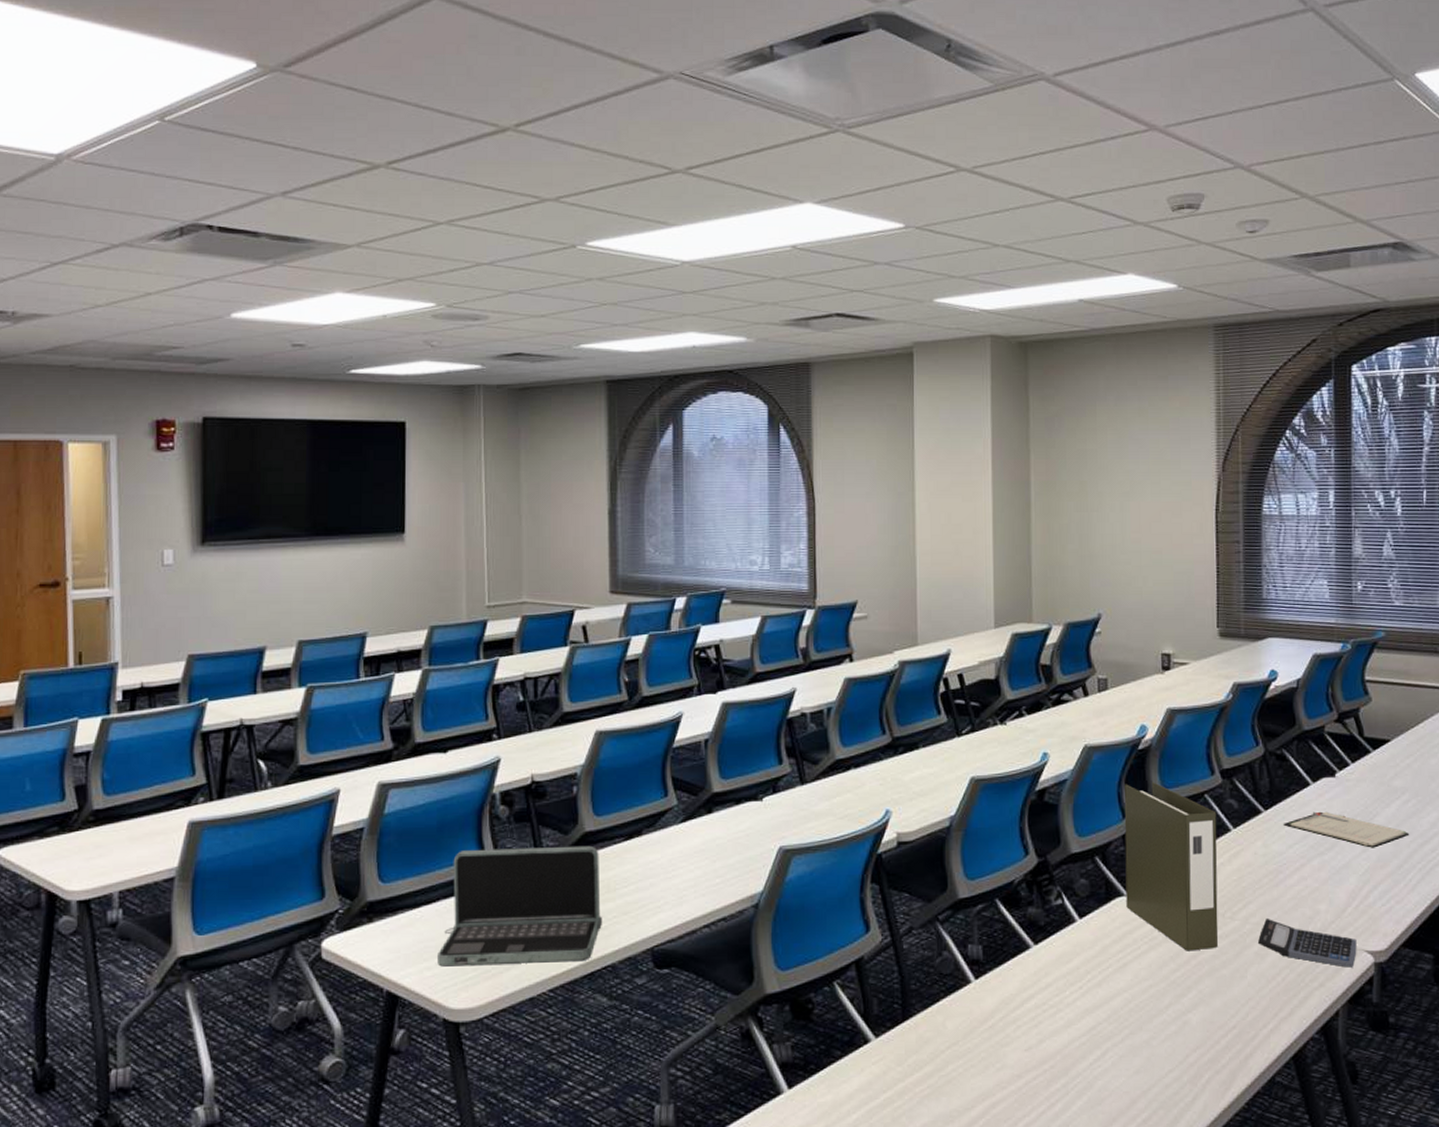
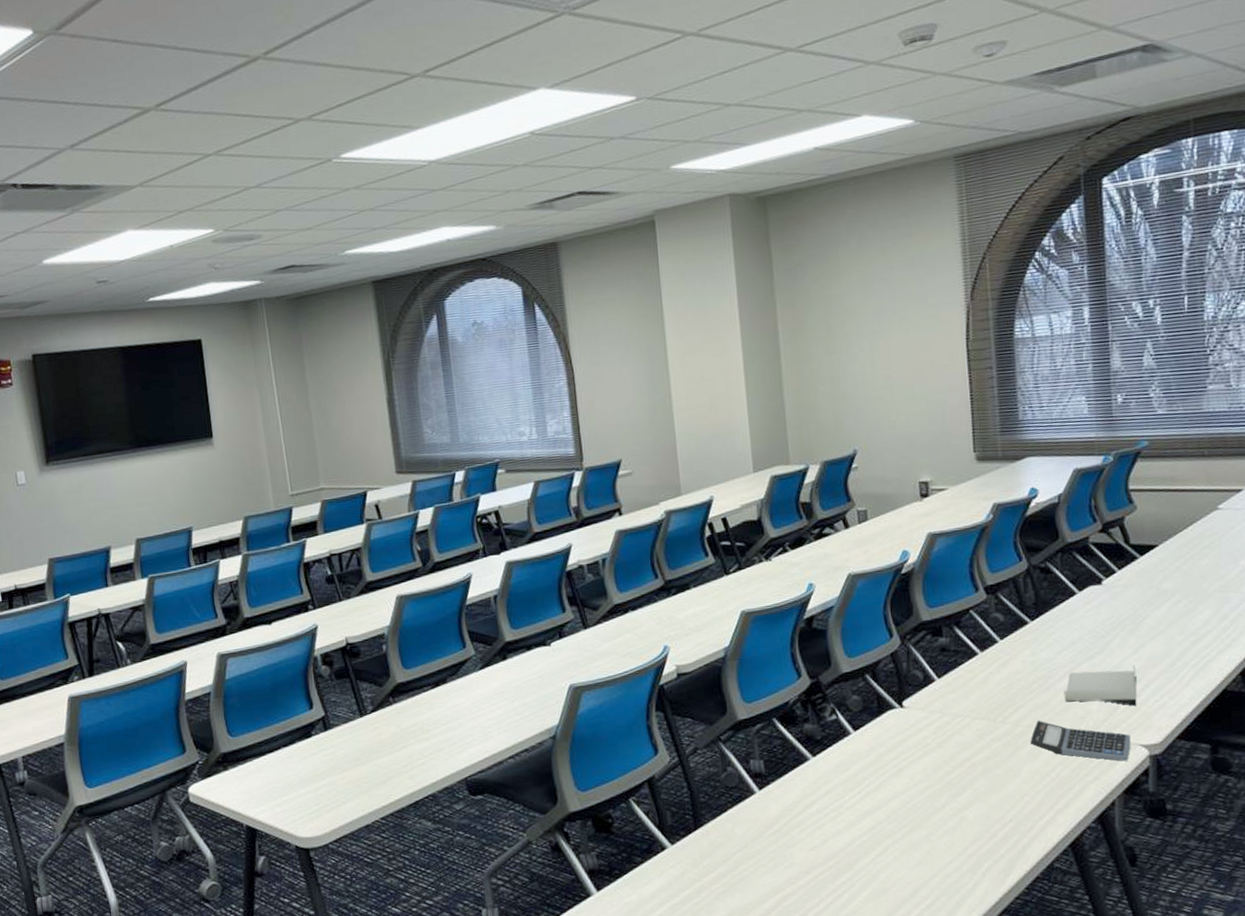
laptop: present [438,845,602,967] -> none [284,694,420,803]
binder: present [1124,782,1218,951] -> none [890,602,990,755]
clipboard: present [1284,811,1410,848] -> none [1051,617,1182,649]
book: none [1293,865,1365,908] -> present [1064,665,1137,706]

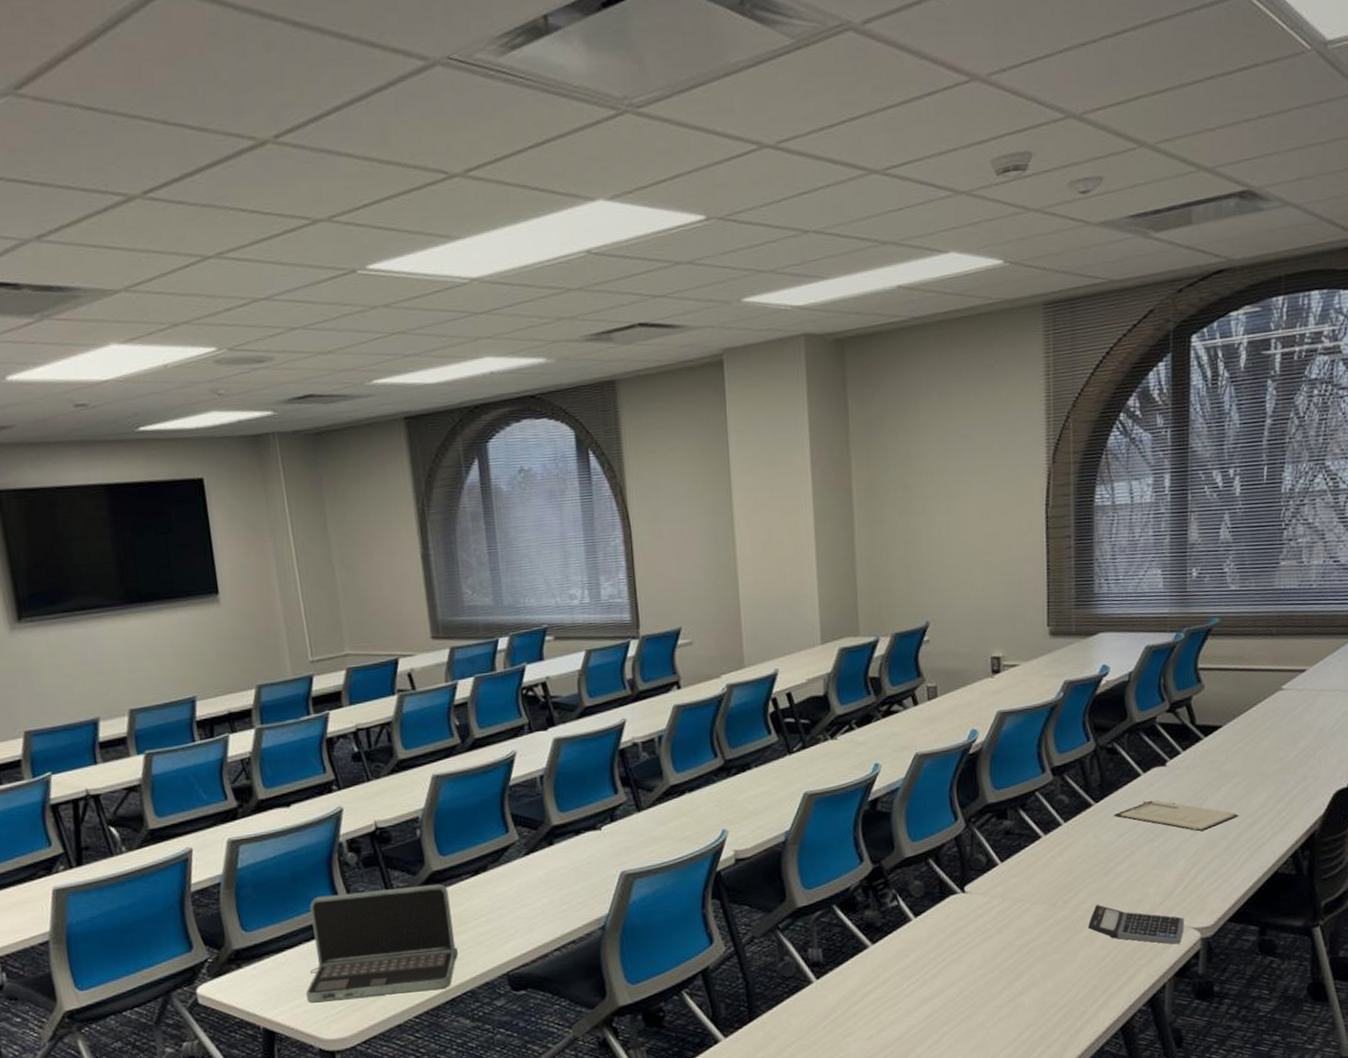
laptop: none [284,694,420,803] -> present [306,883,458,1003]
clipboard: none [1051,617,1182,649] -> present [1114,799,1239,832]
book: present [1064,665,1137,706] -> none [1123,848,1194,889]

